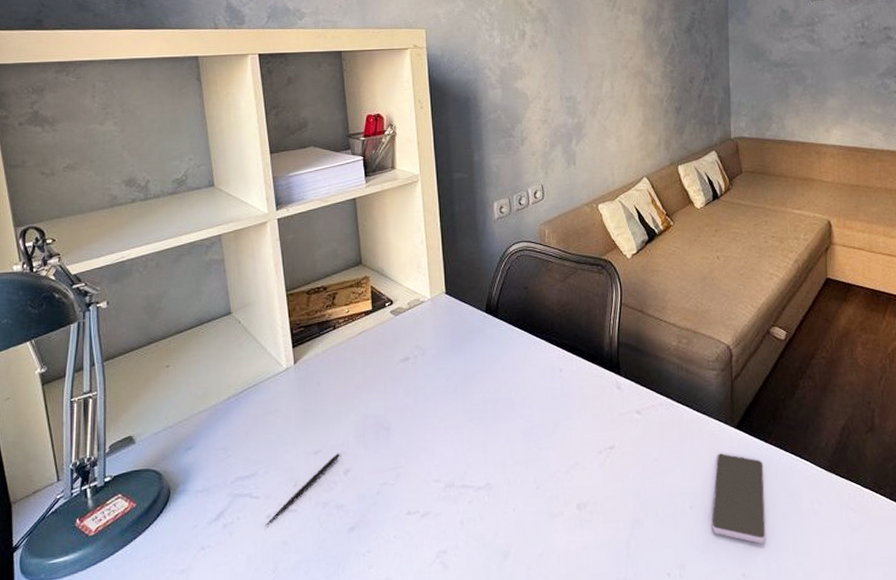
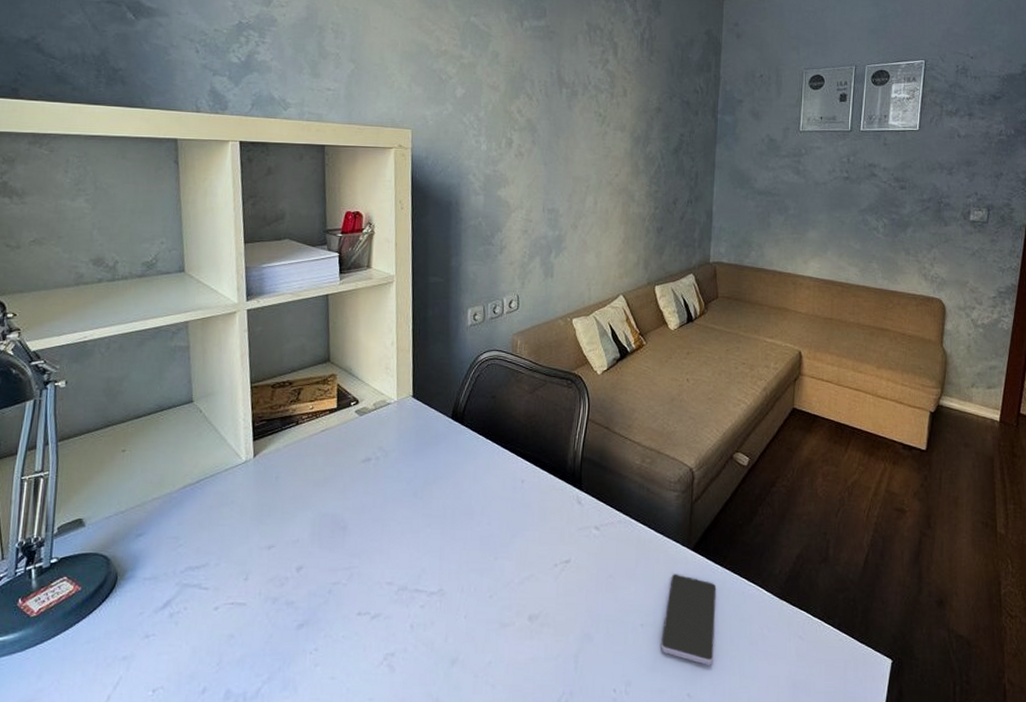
pen: present [265,453,340,526] -> none [212,549,294,618]

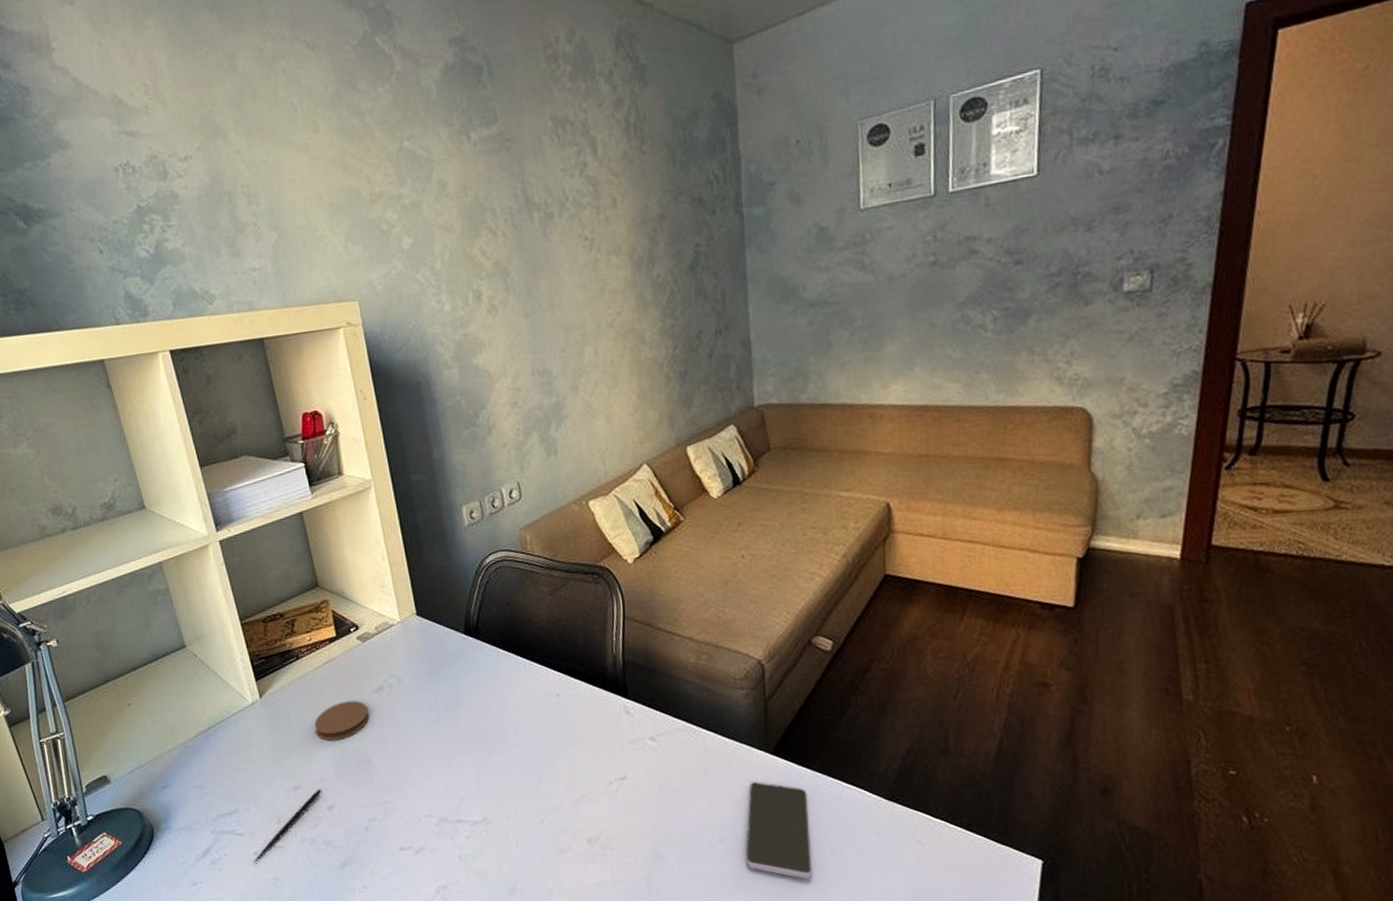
pen: none [212,549,294,618] -> present [253,789,322,863]
coaster: none [300,468,353,504] -> present [314,700,370,741]

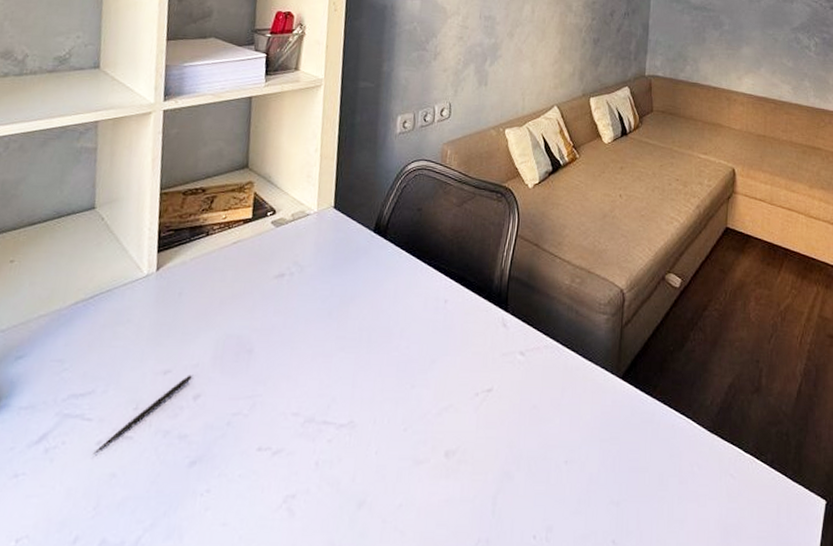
coaster: present [314,700,370,741] -> none [204,284,264,324]
smartphone: present [745,782,813,879] -> none [585,405,646,507]

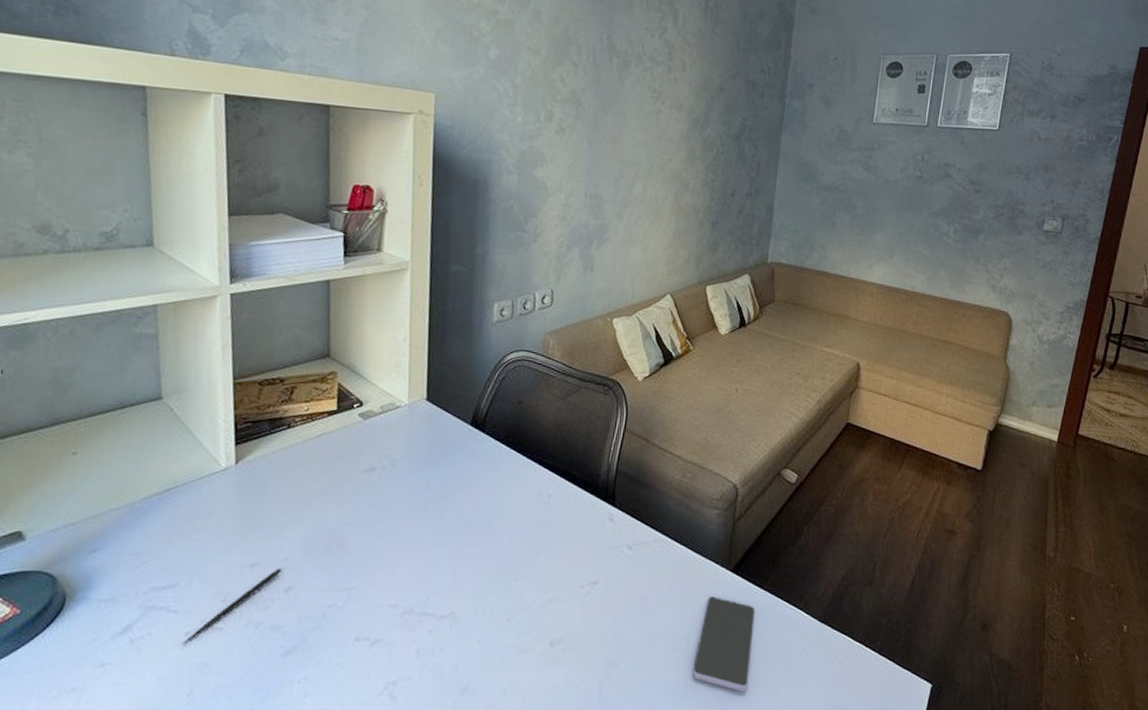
smartphone: none [585,405,646,507] -> present [692,596,756,691]

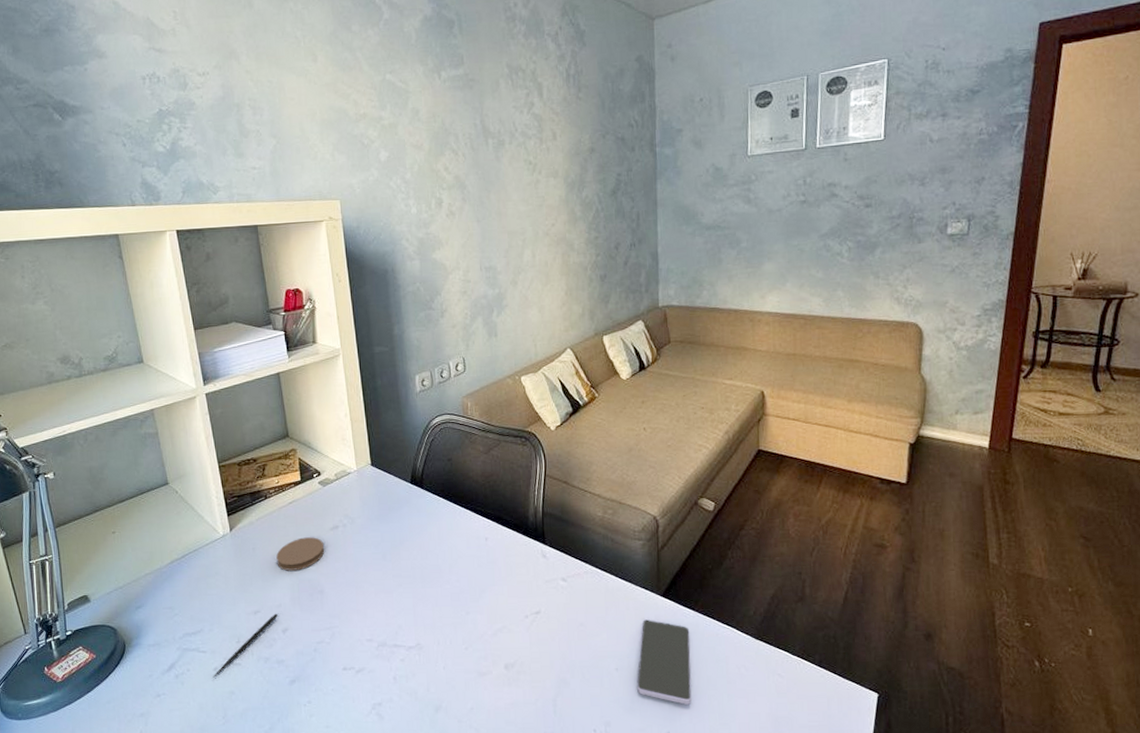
coaster: none [290,478,354,517] -> present [276,537,325,571]

